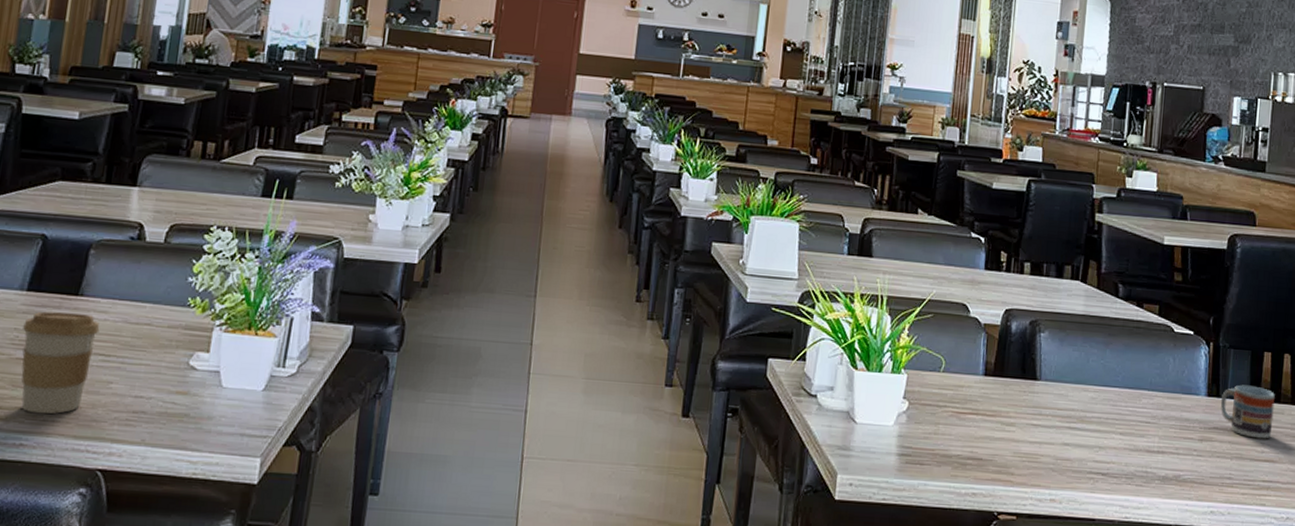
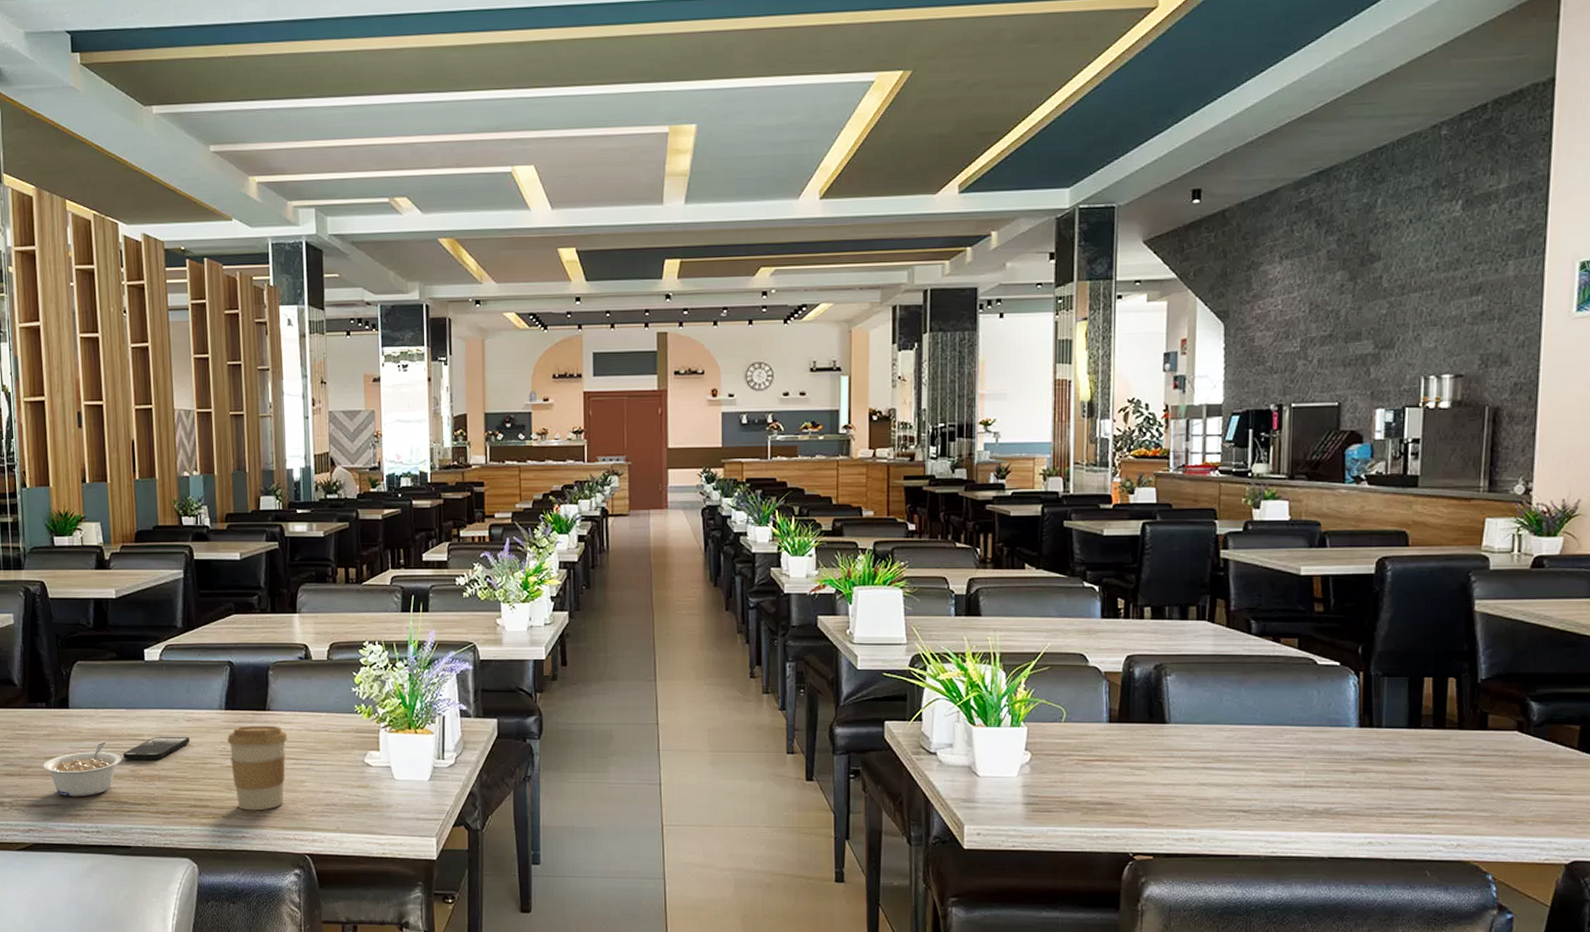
cup: present [1220,384,1275,439] -> none [1374,713,1439,767]

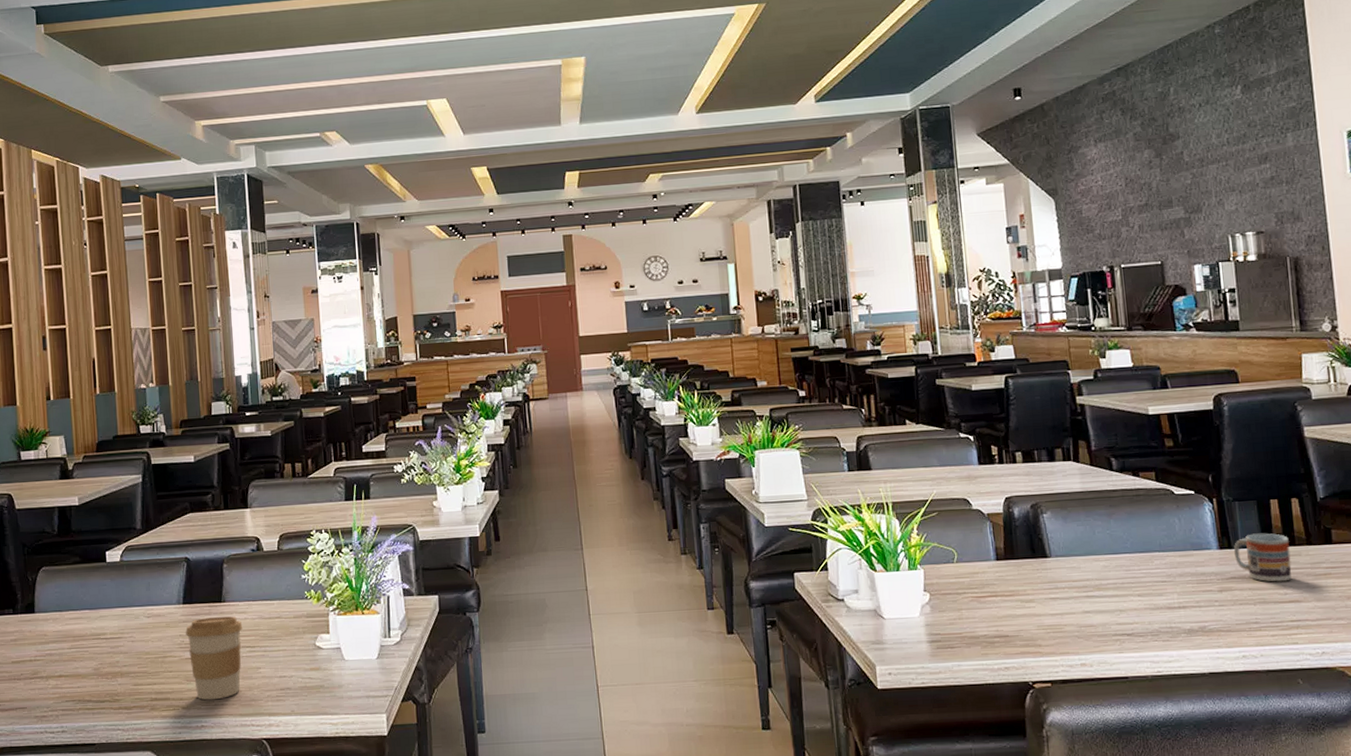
legume: present [43,741,122,797] -> none [10,642,86,699]
smartphone: present [123,736,190,759] -> none [86,632,150,658]
cup: none [1374,713,1439,767] -> present [1233,533,1292,582]

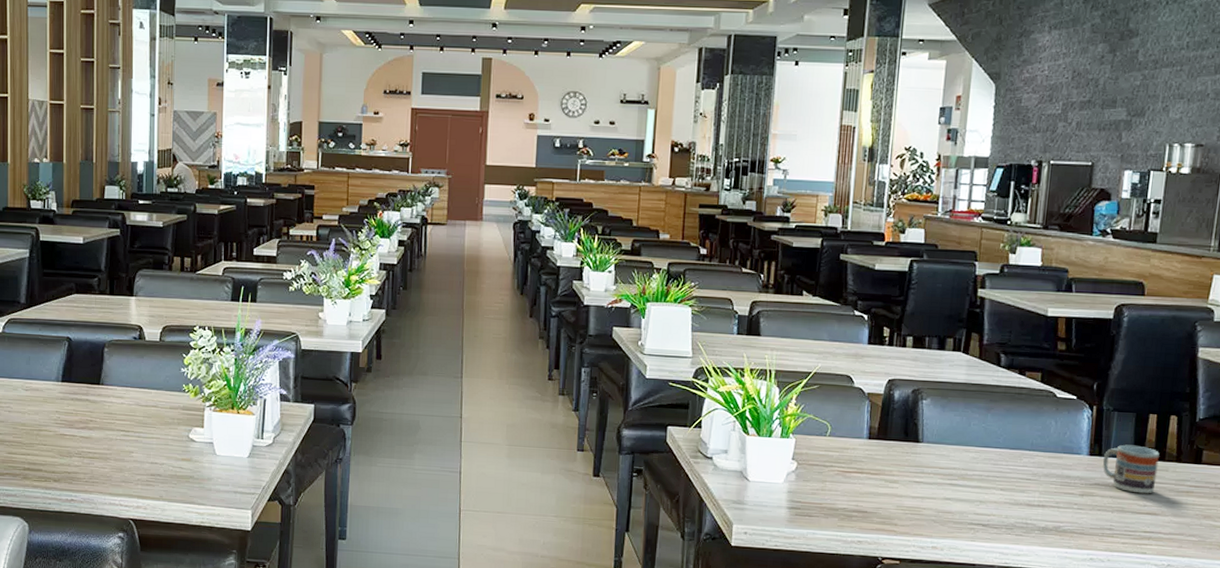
coffee cup: present [186,616,243,701] -> none [62,398,119,477]

